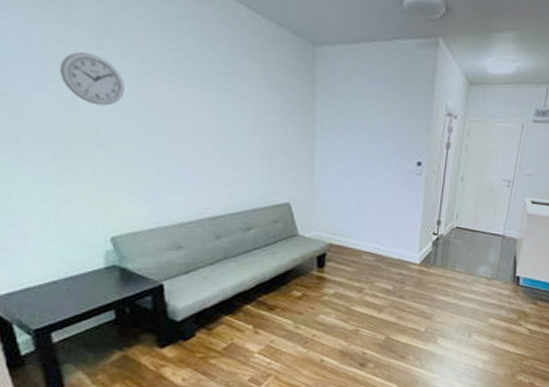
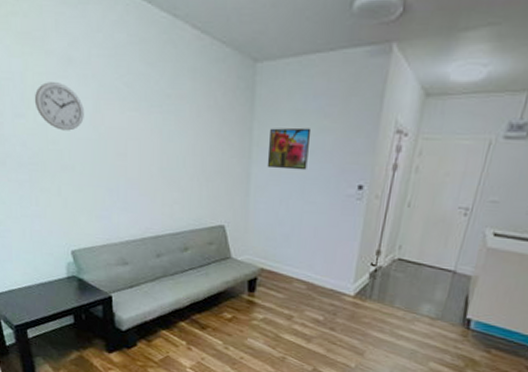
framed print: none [330,108,372,149] -> present [267,127,312,171]

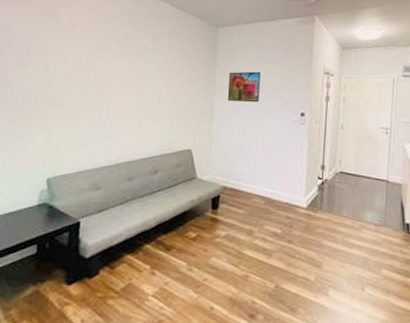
wall clock: present [34,82,84,131] -> none [37,41,79,76]

